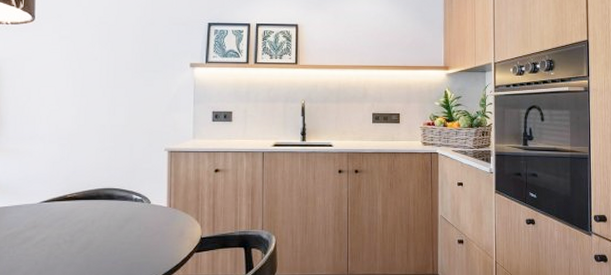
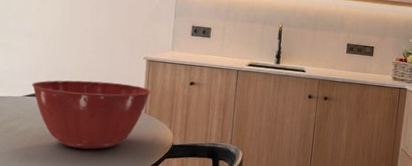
mixing bowl: none [48,179,175,253] -> present [31,80,151,149]

